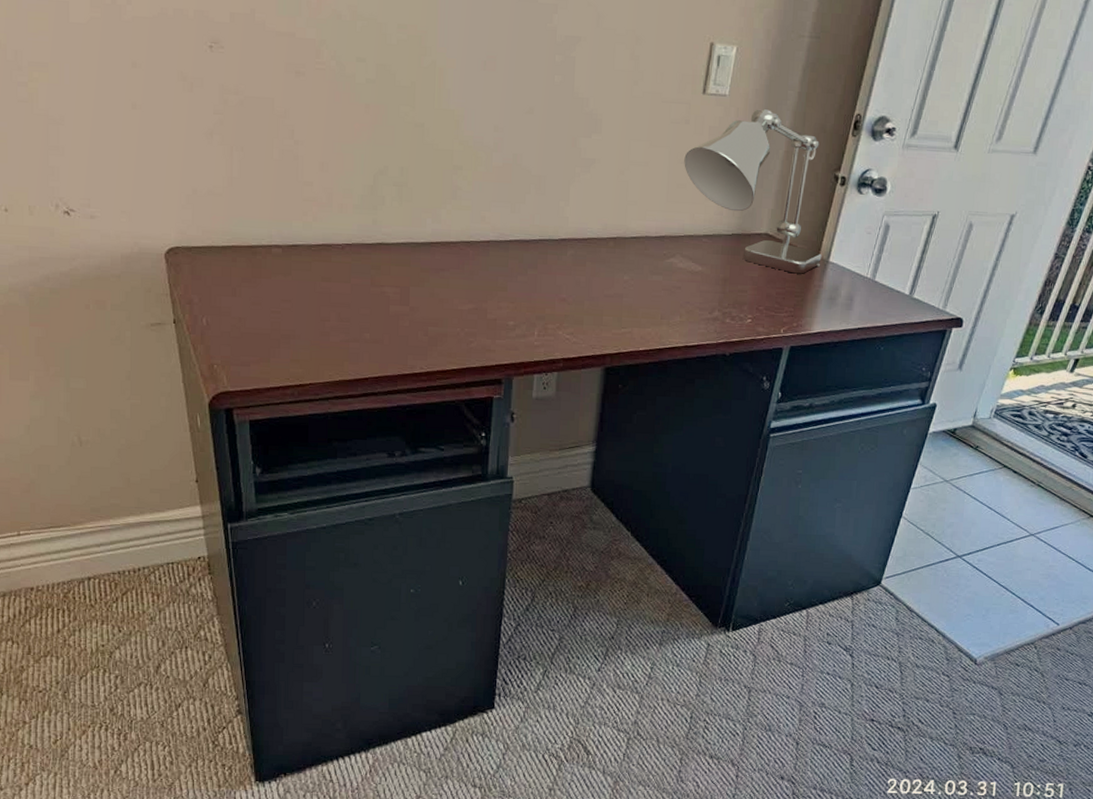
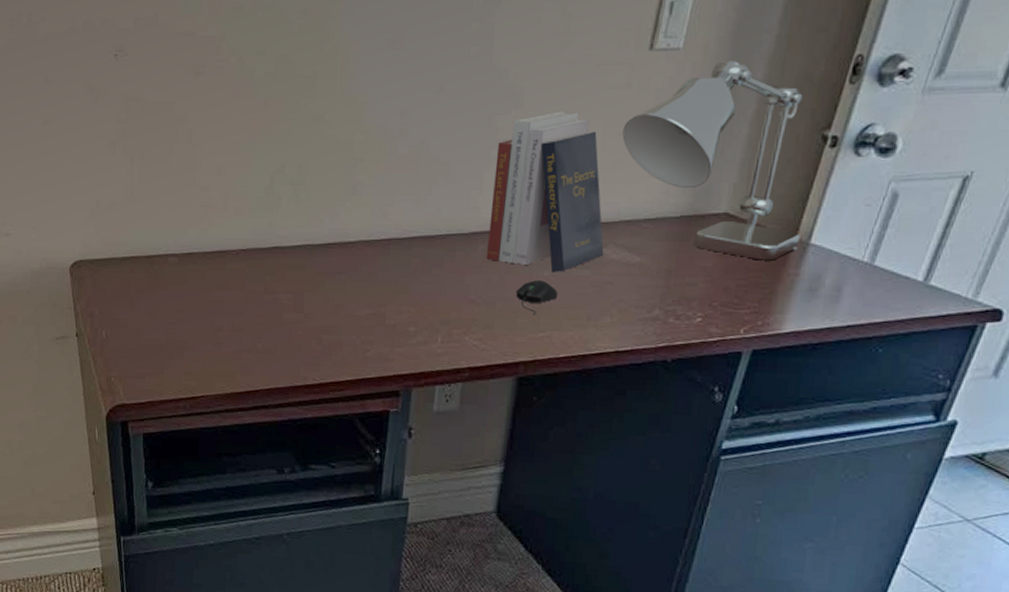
books: none [574,138,673,277] -> present [486,111,604,272]
computer mouse: none [600,283,636,314] -> present [515,280,558,315]

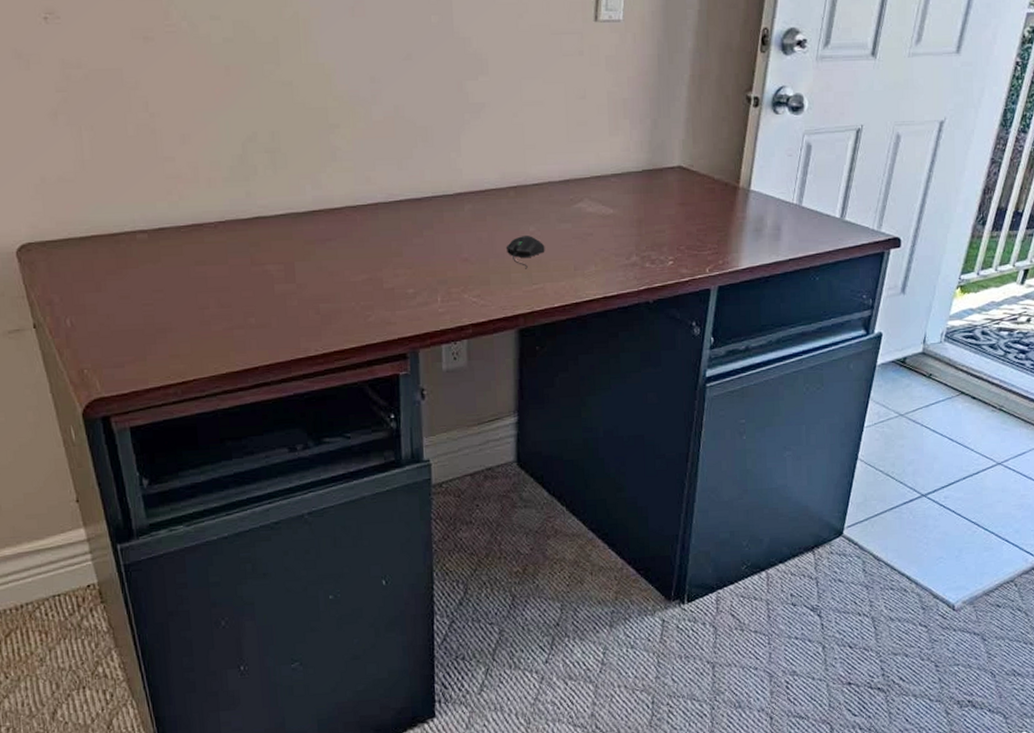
books: present [486,111,604,272] -> none [470,76,581,227]
desk lamp: present [622,61,803,261] -> none [582,32,742,207]

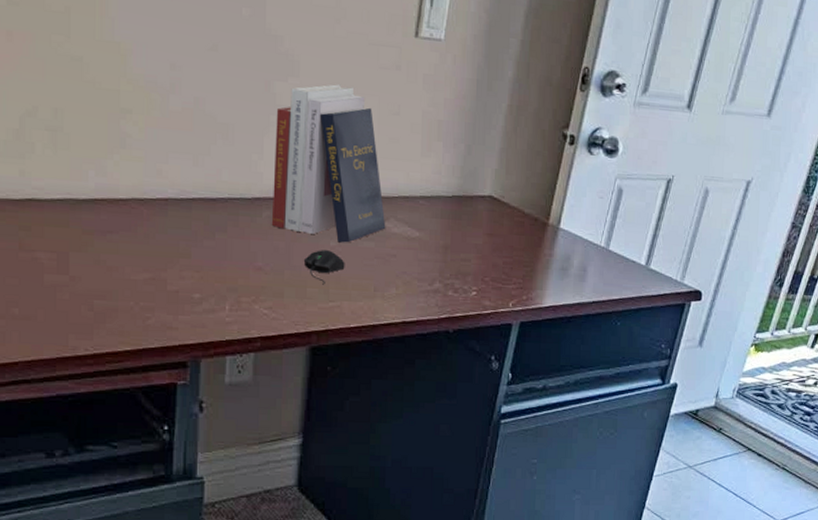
books: none [470,76,581,227] -> present [271,84,386,243]

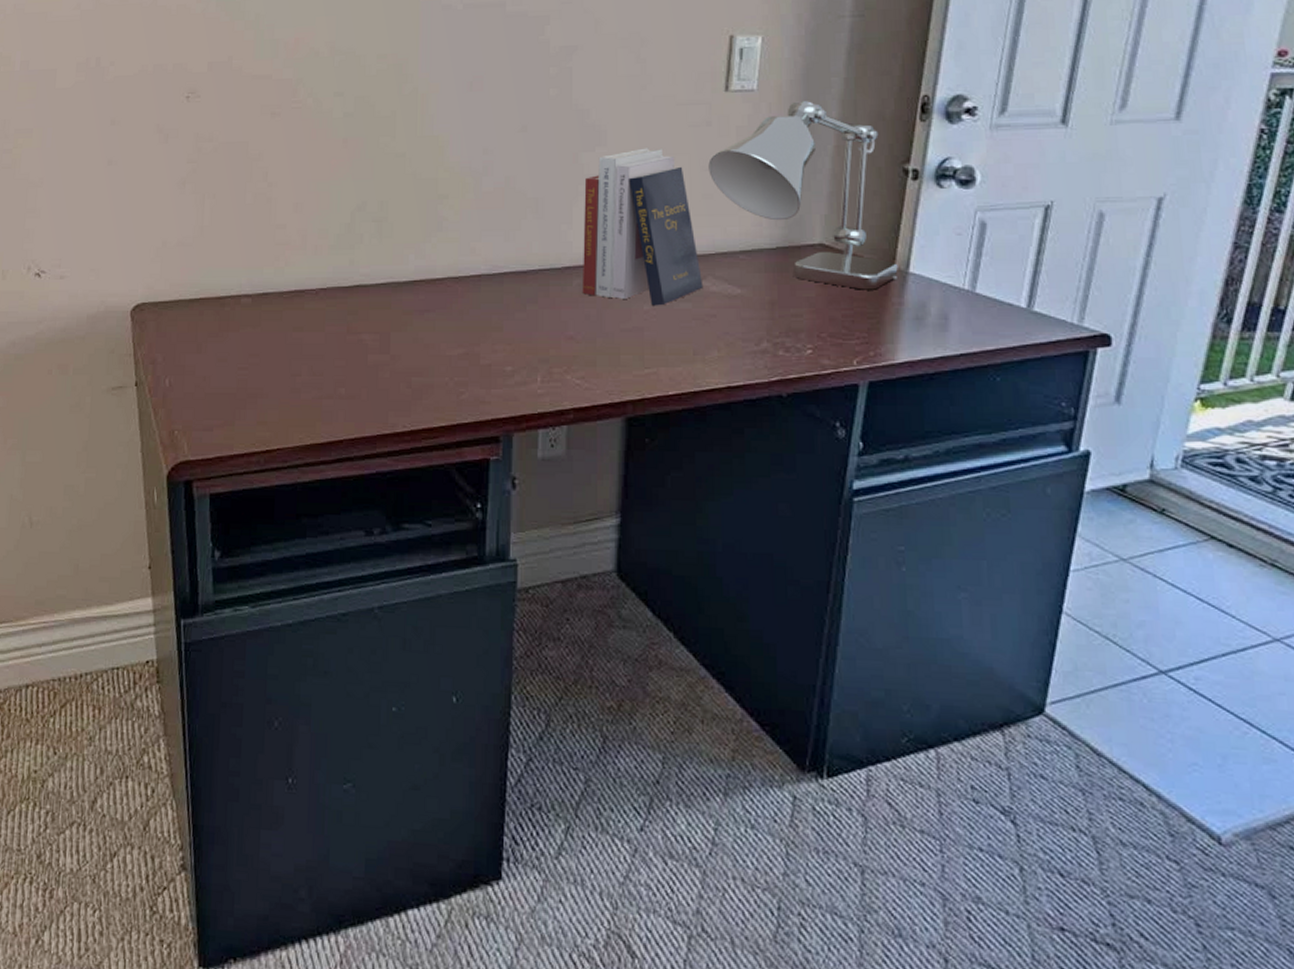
computer mouse: present [303,250,345,285] -> none [616,315,661,351]
desk lamp: none [396,57,551,242] -> present [708,101,898,290]

